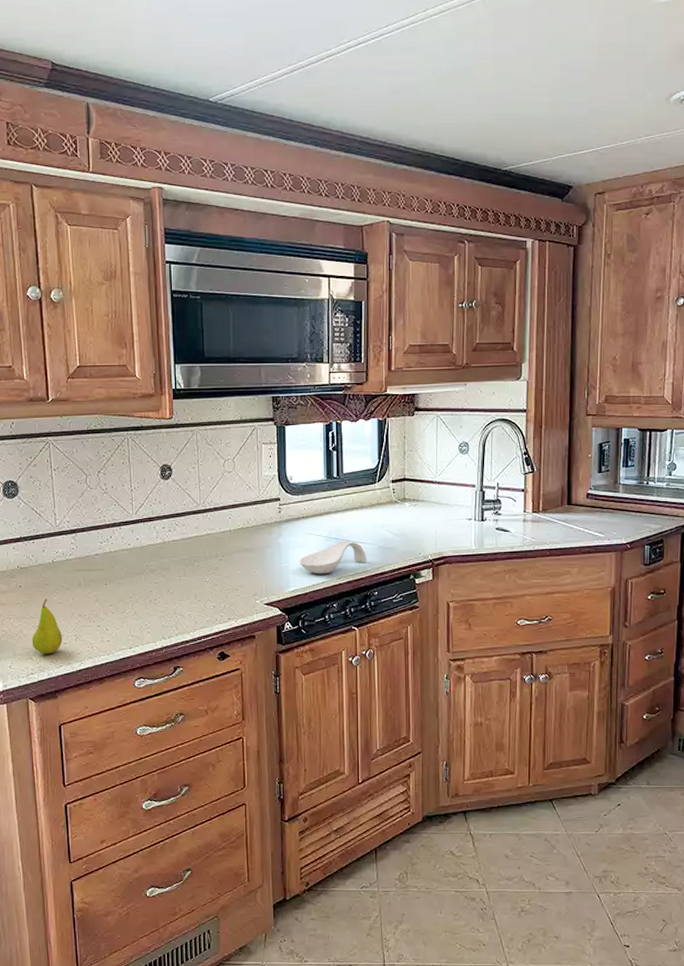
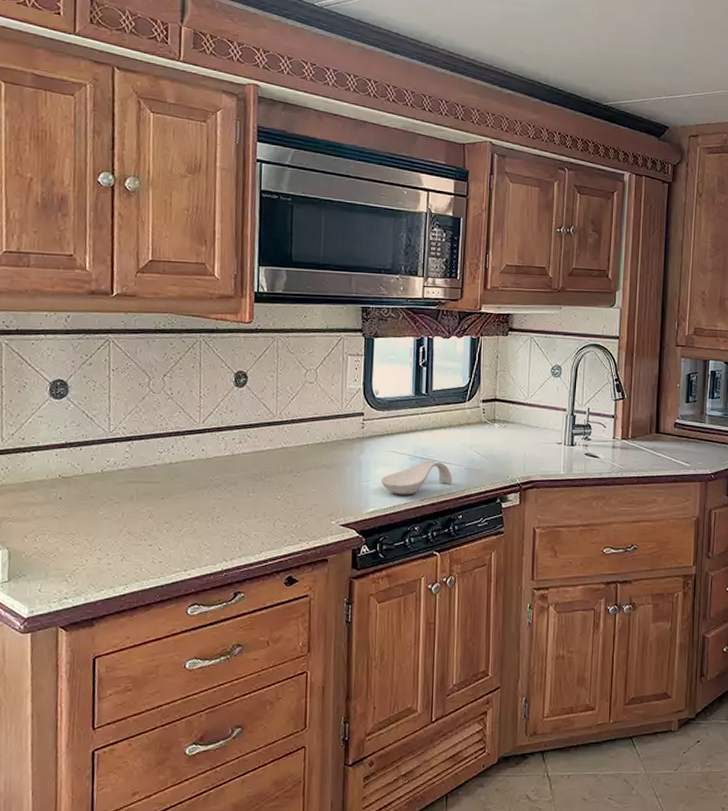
fruit: present [32,599,63,654] -> none [68,513,107,576]

